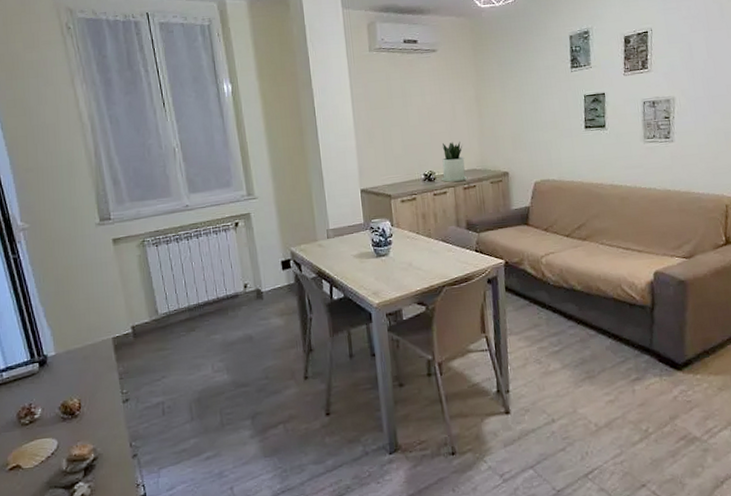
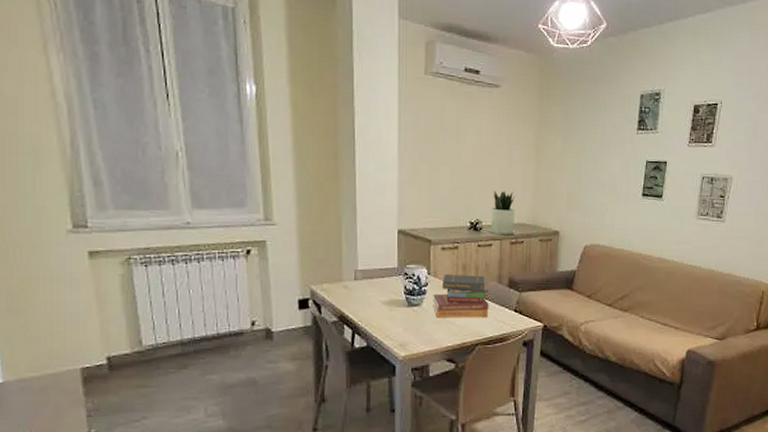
books: none [398,221,451,265] -> present [433,273,489,318]

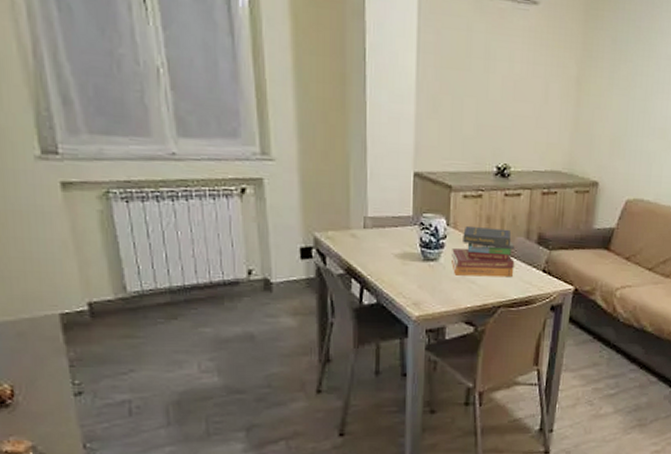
planter: present [487,190,517,236] -> none [516,131,551,185]

